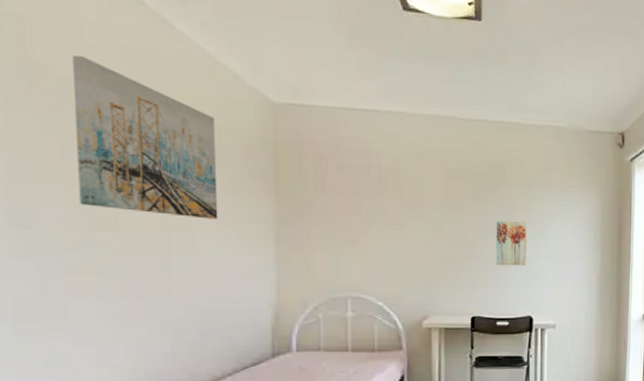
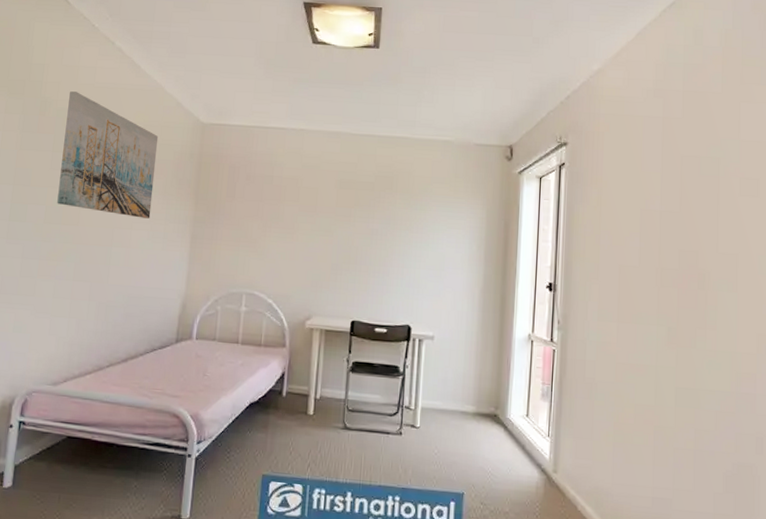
wall art: present [496,221,526,266] -> none [378,229,410,274]

